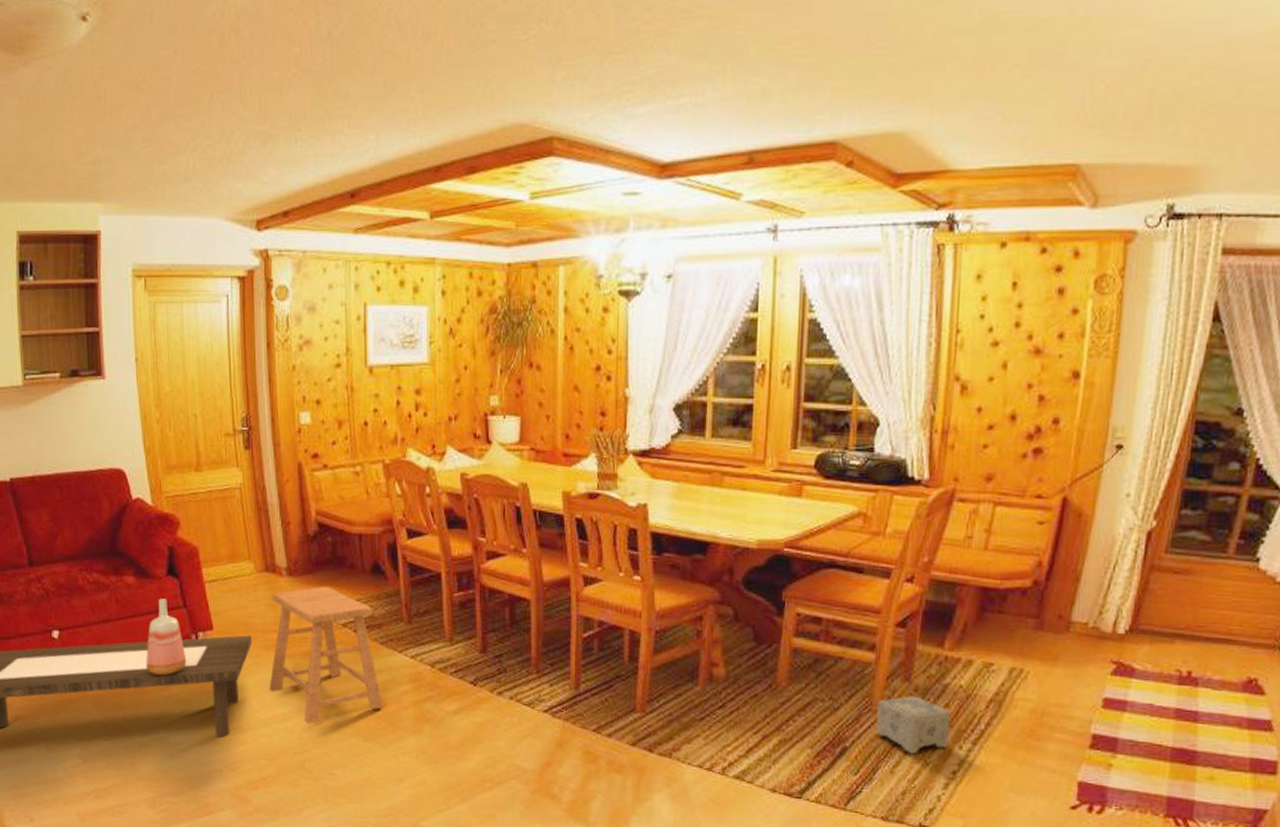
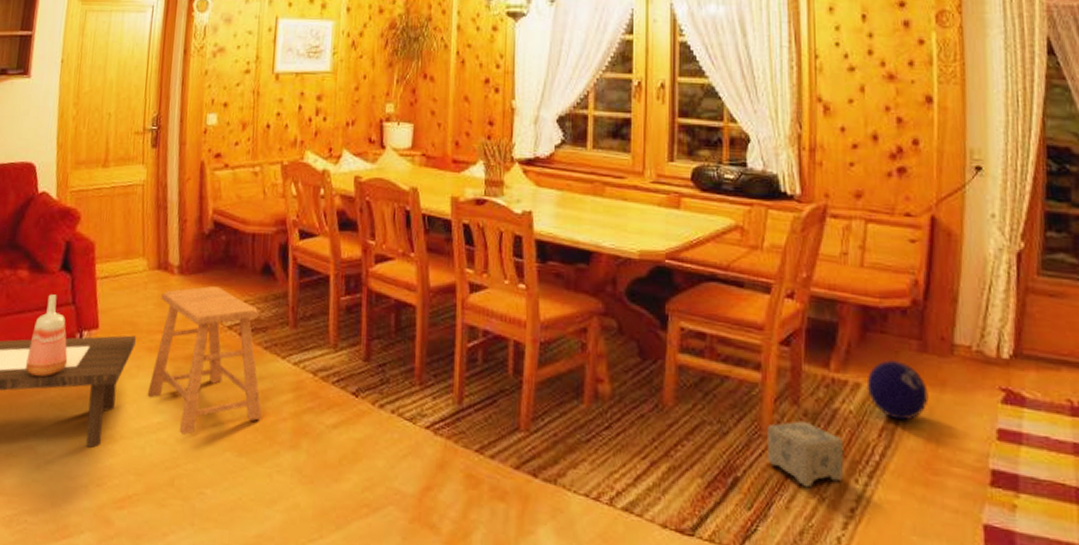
ball: none [978,637,1040,693] -> present [866,359,929,421]

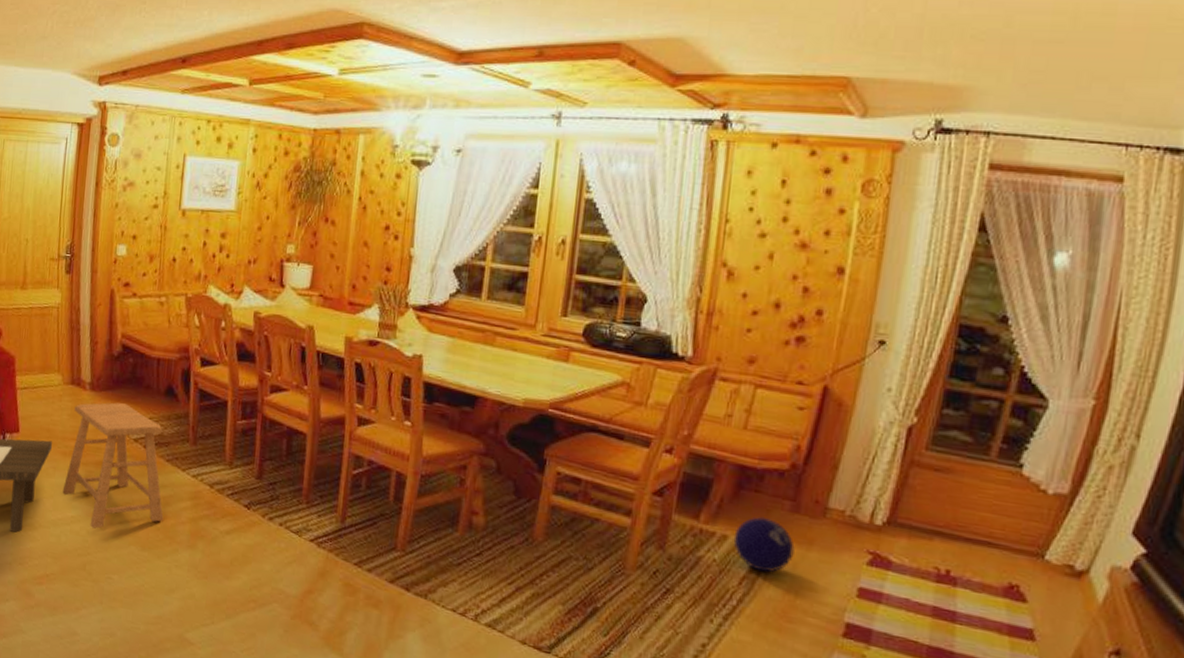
planter: present [768,420,844,488] -> none [628,564,704,623]

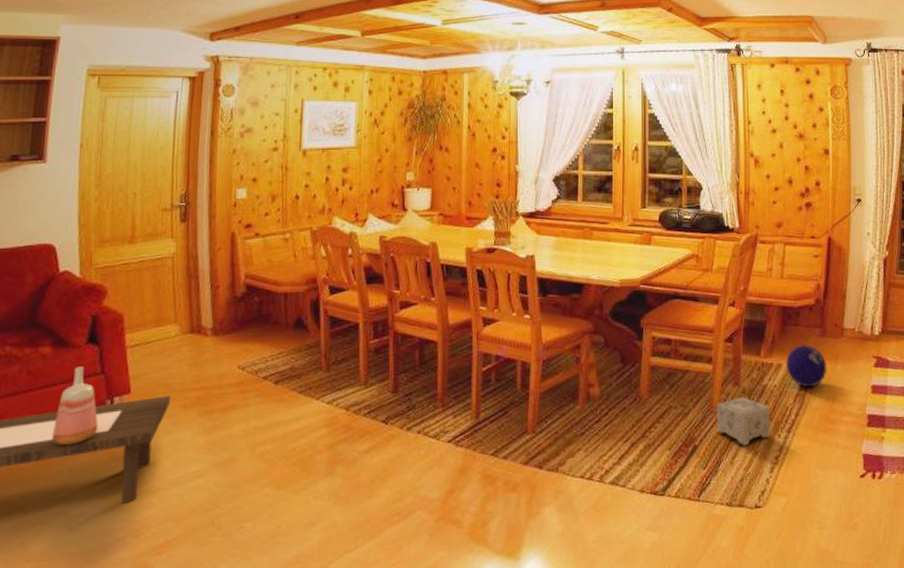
stool: present [62,402,164,529] -> none [184,343,299,479]
planter: none [628,564,704,623] -> present [717,397,771,446]

